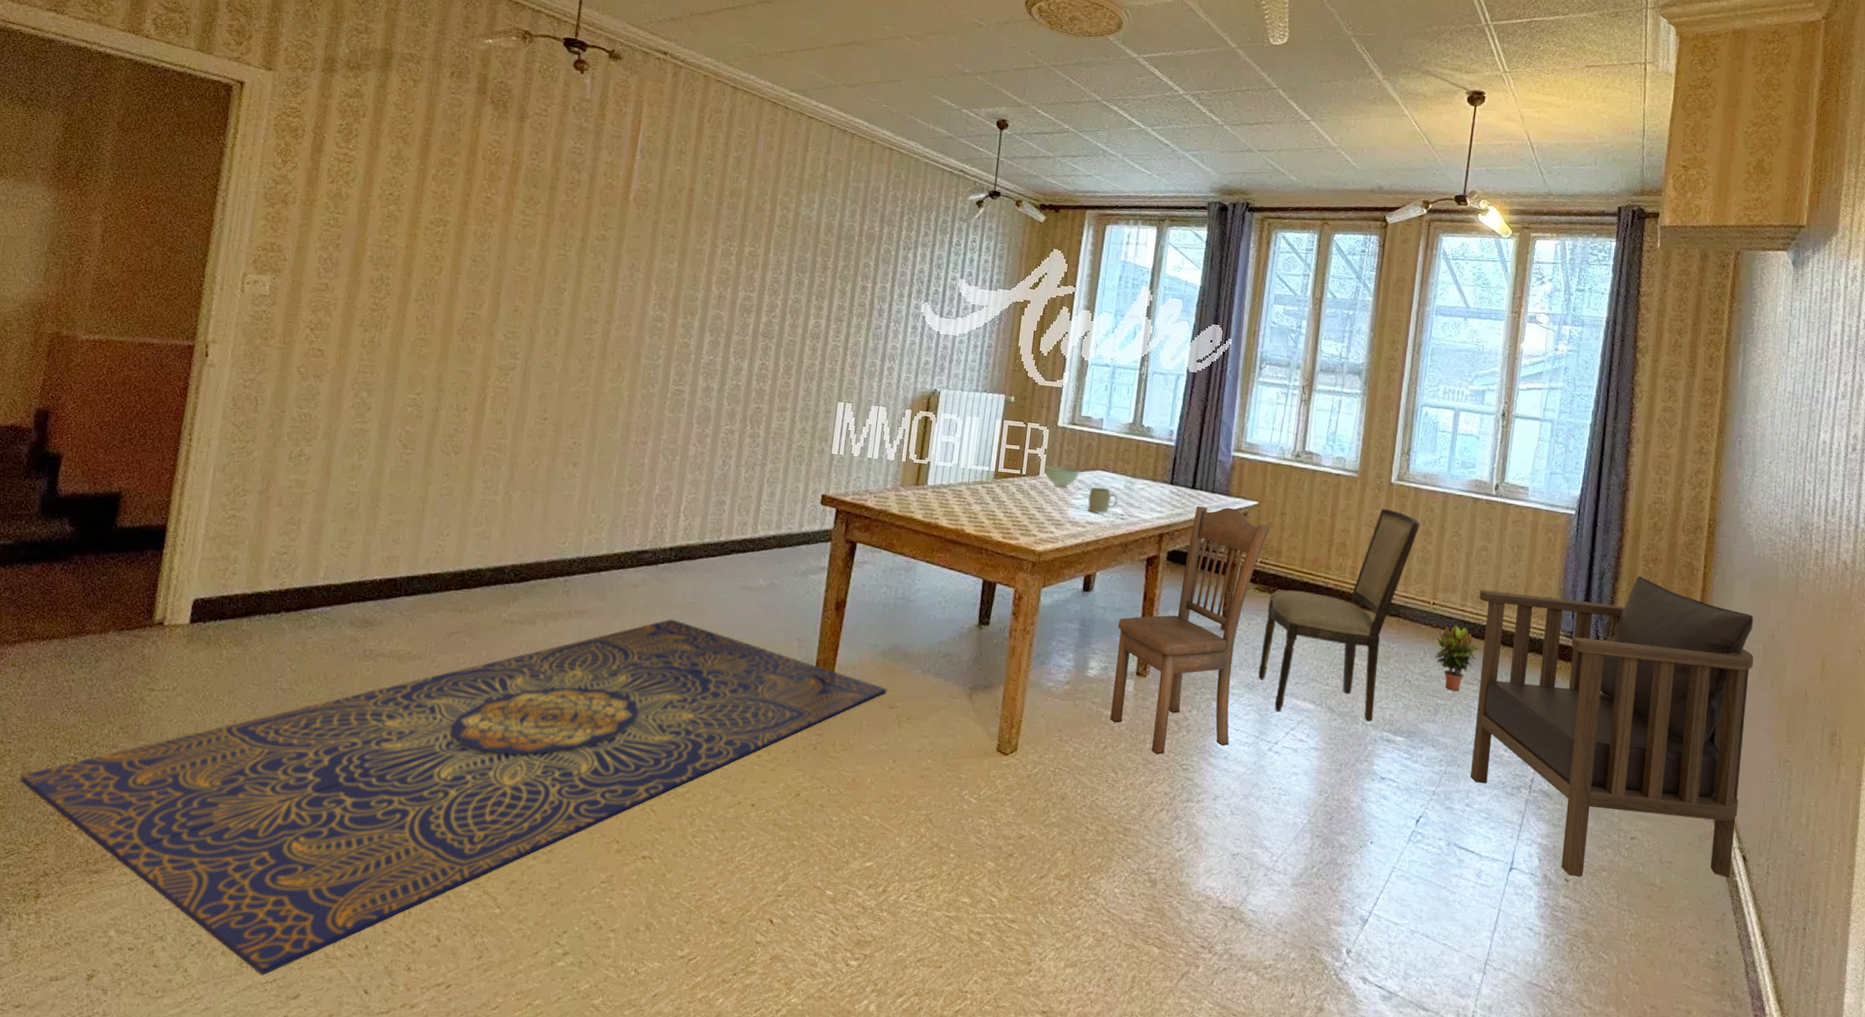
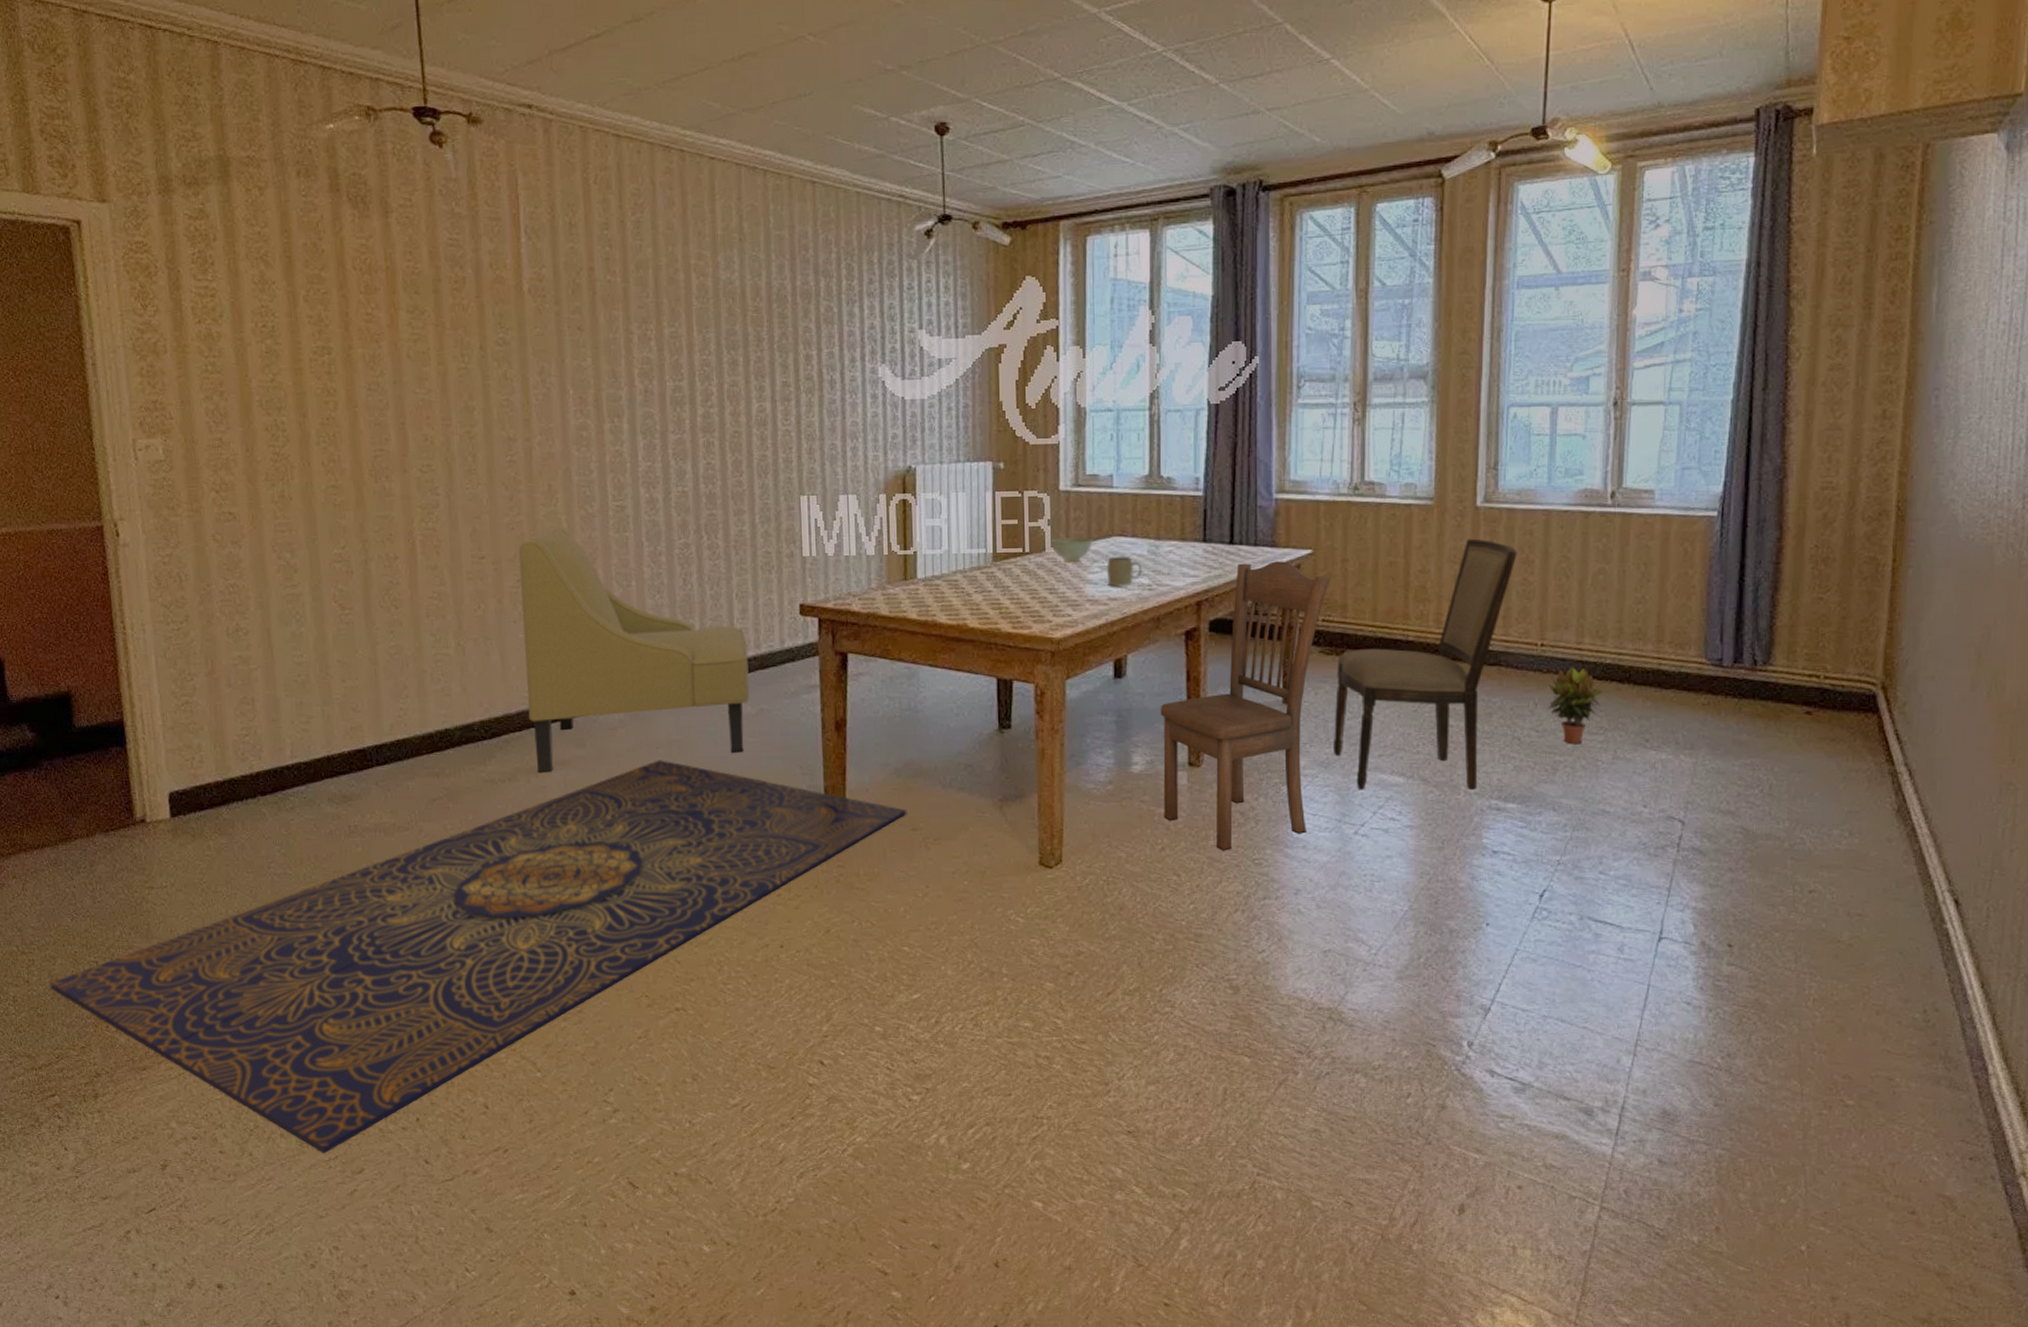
chair: none [556,400,769,621] -> present [518,526,750,773]
armchair: present [1470,575,1754,879] -> none [1599,581,1963,940]

